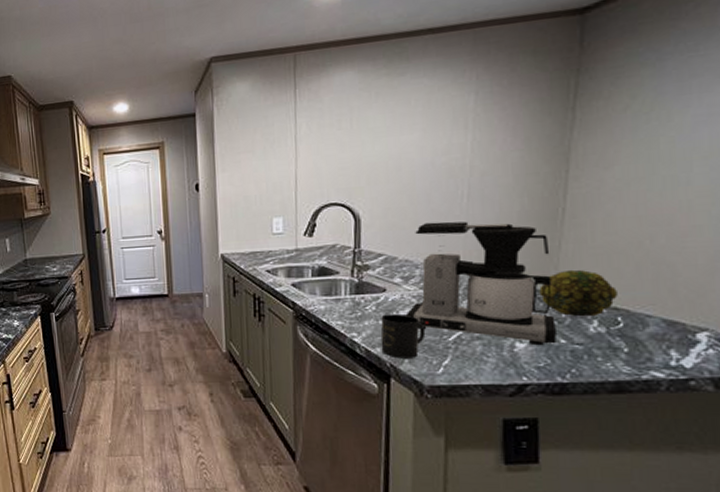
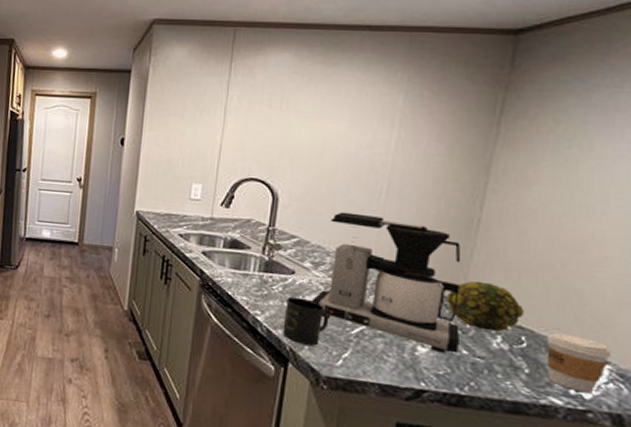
coffee cup: none [643,308,709,363] -> present [546,333,612,394]

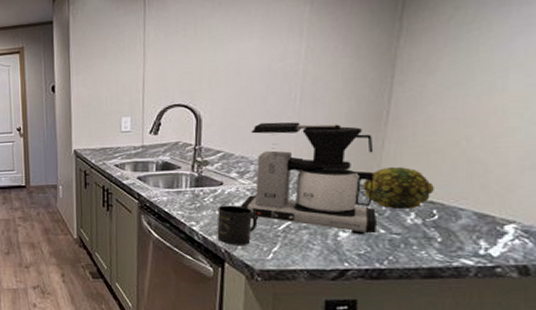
coffee cup: present [546,333,612,394] -> none [457,202,517,252]

